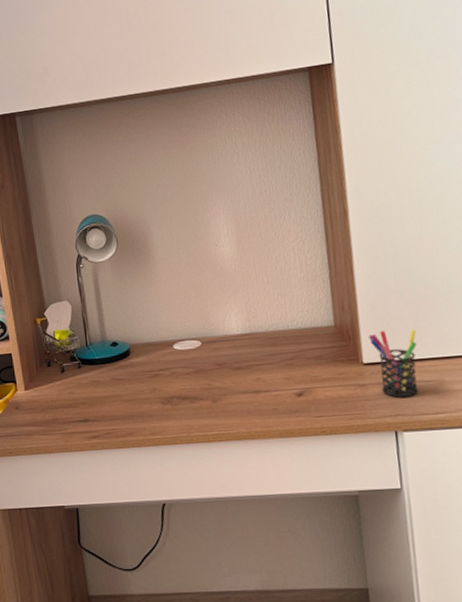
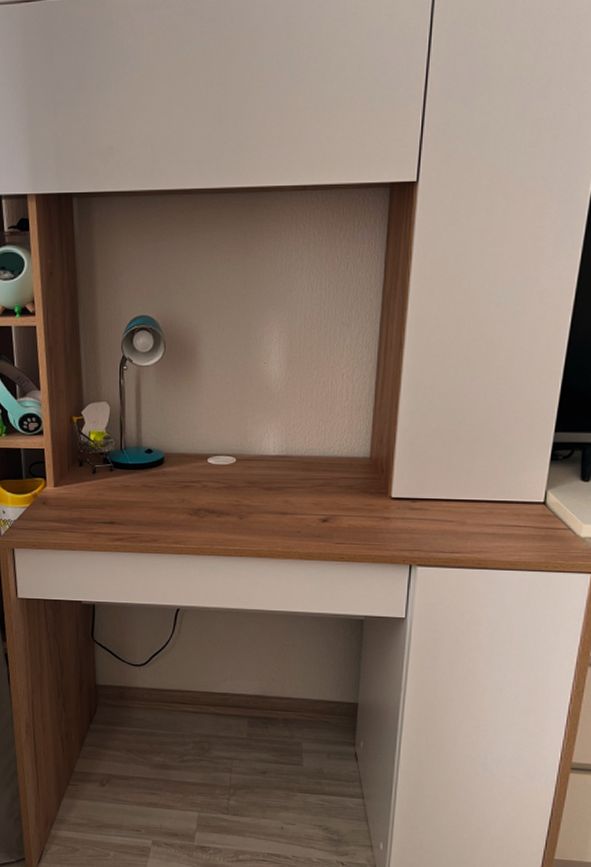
pen holder: present [369,330,418,398] -> none [401,467,448,534]

